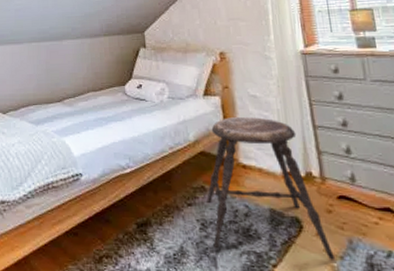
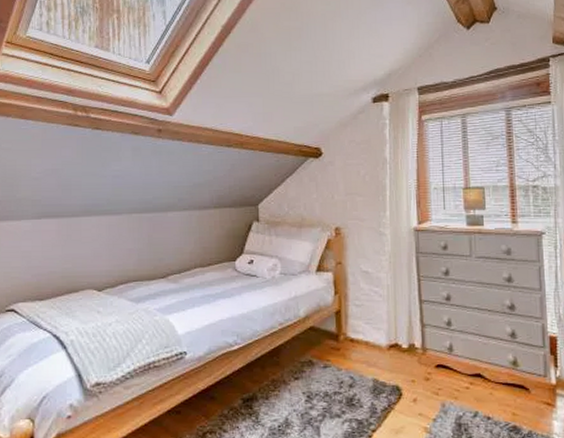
stool: present [206,117,335,260] -> none [313,292,428,423]

